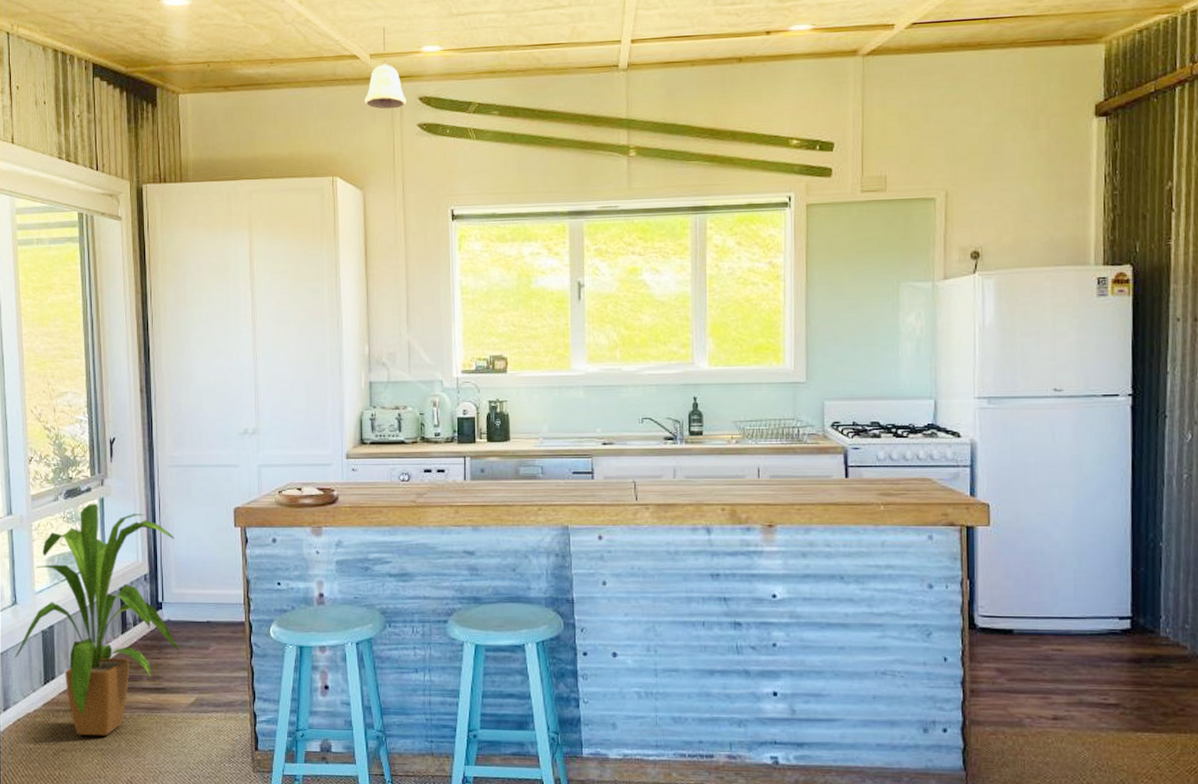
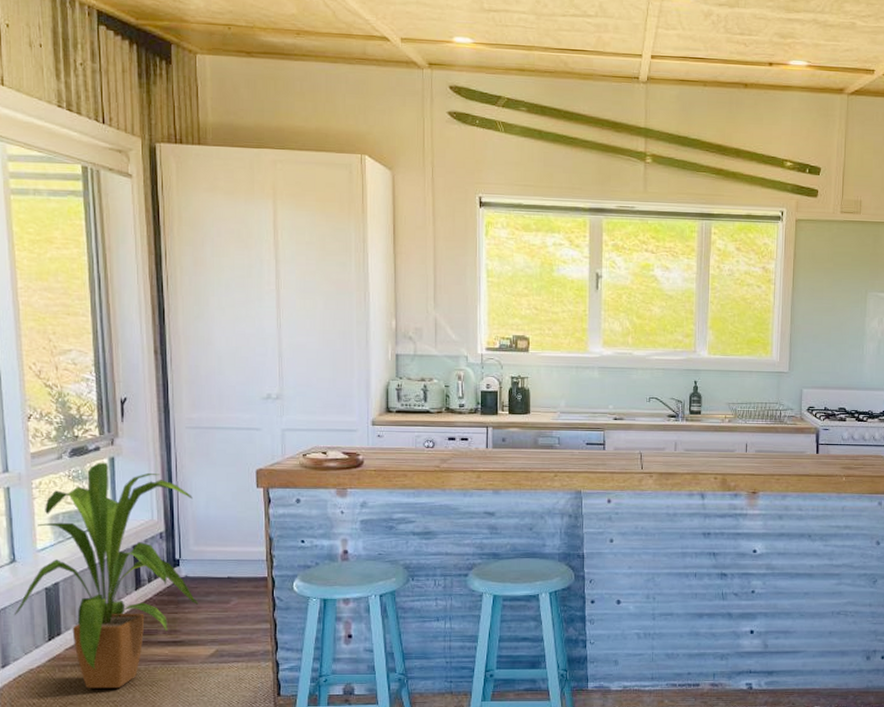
pendant light: present [364,26,407,109] -> none [395,12,437,95]

